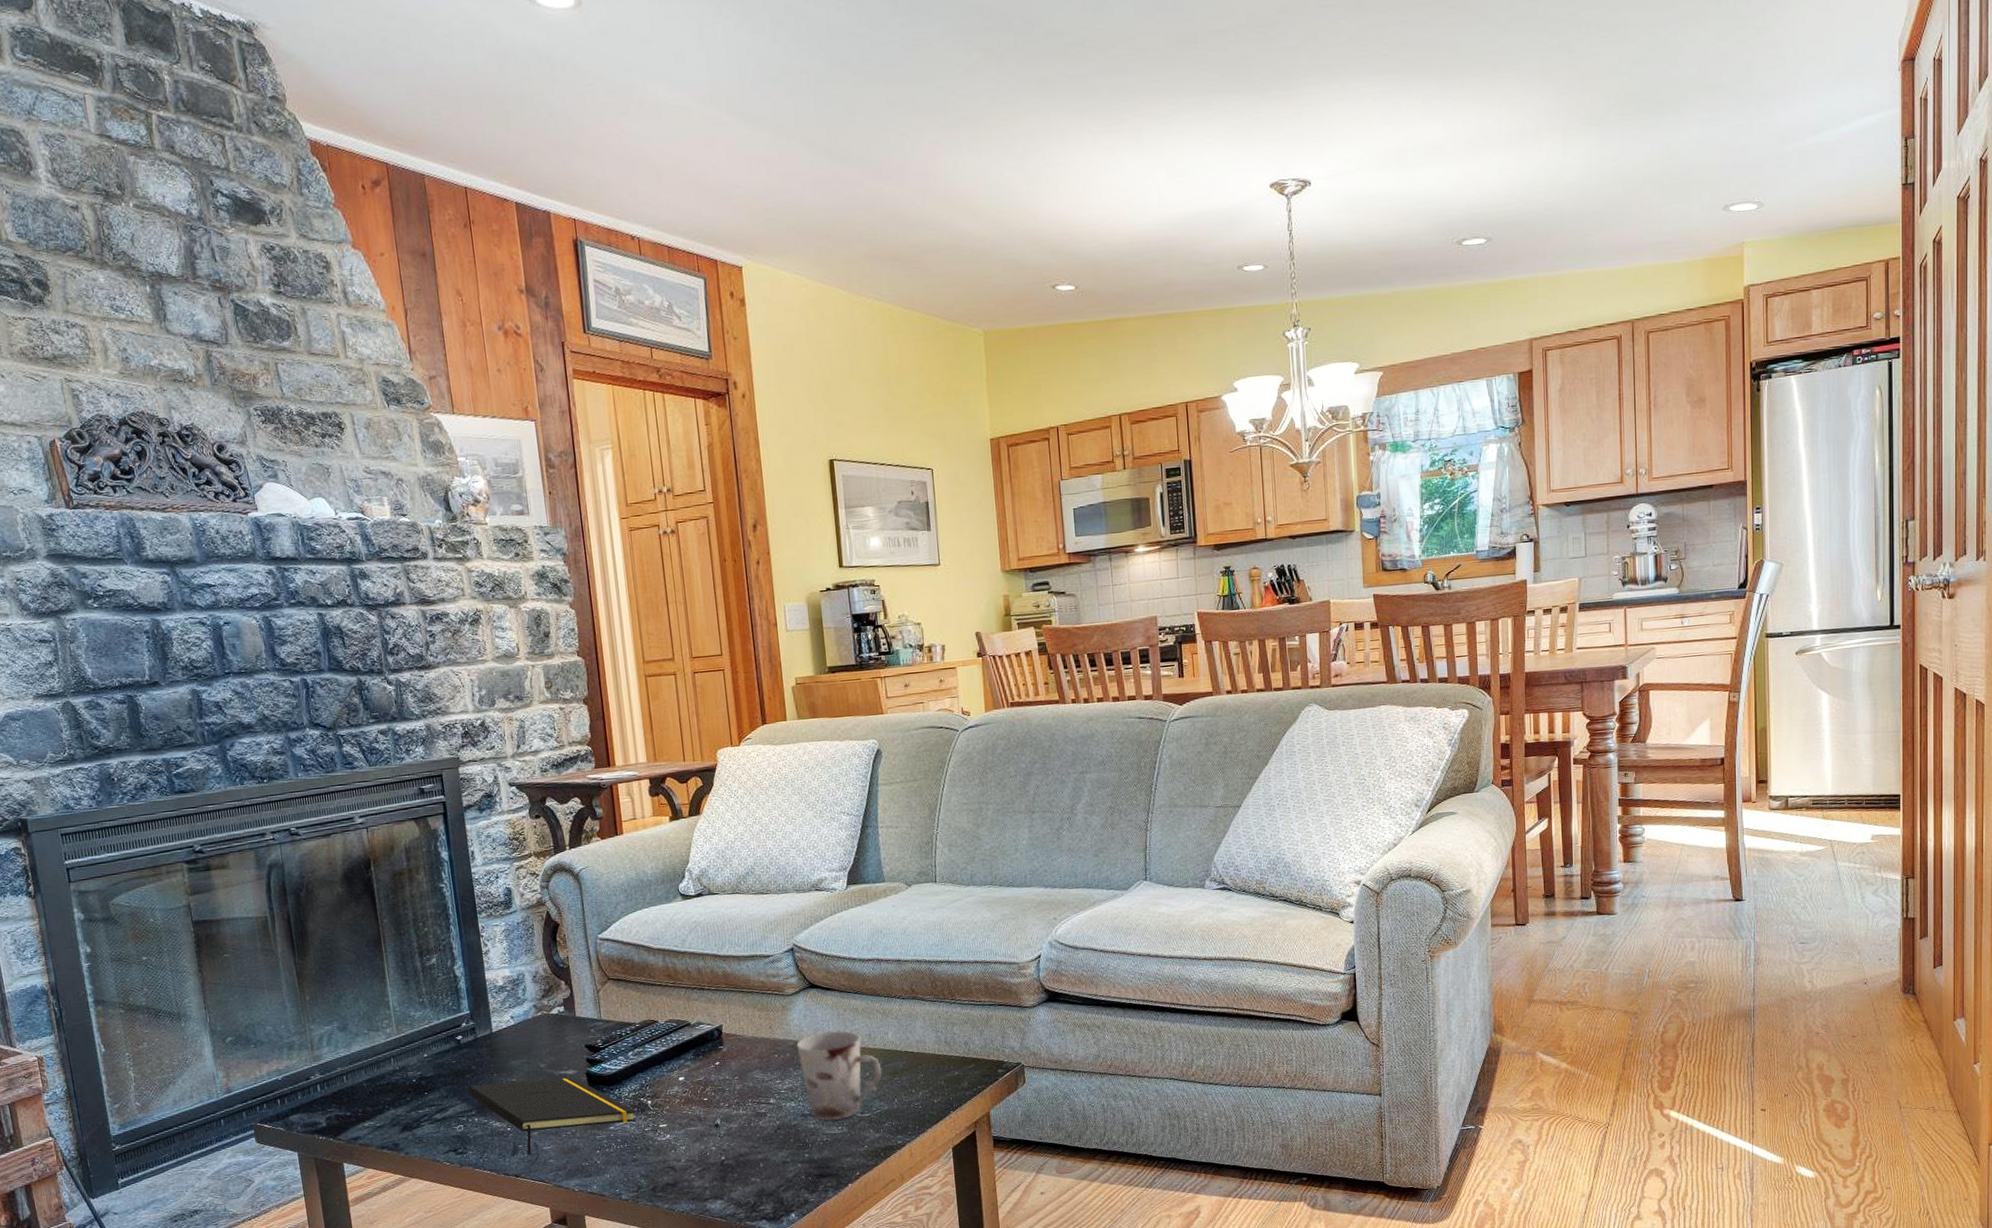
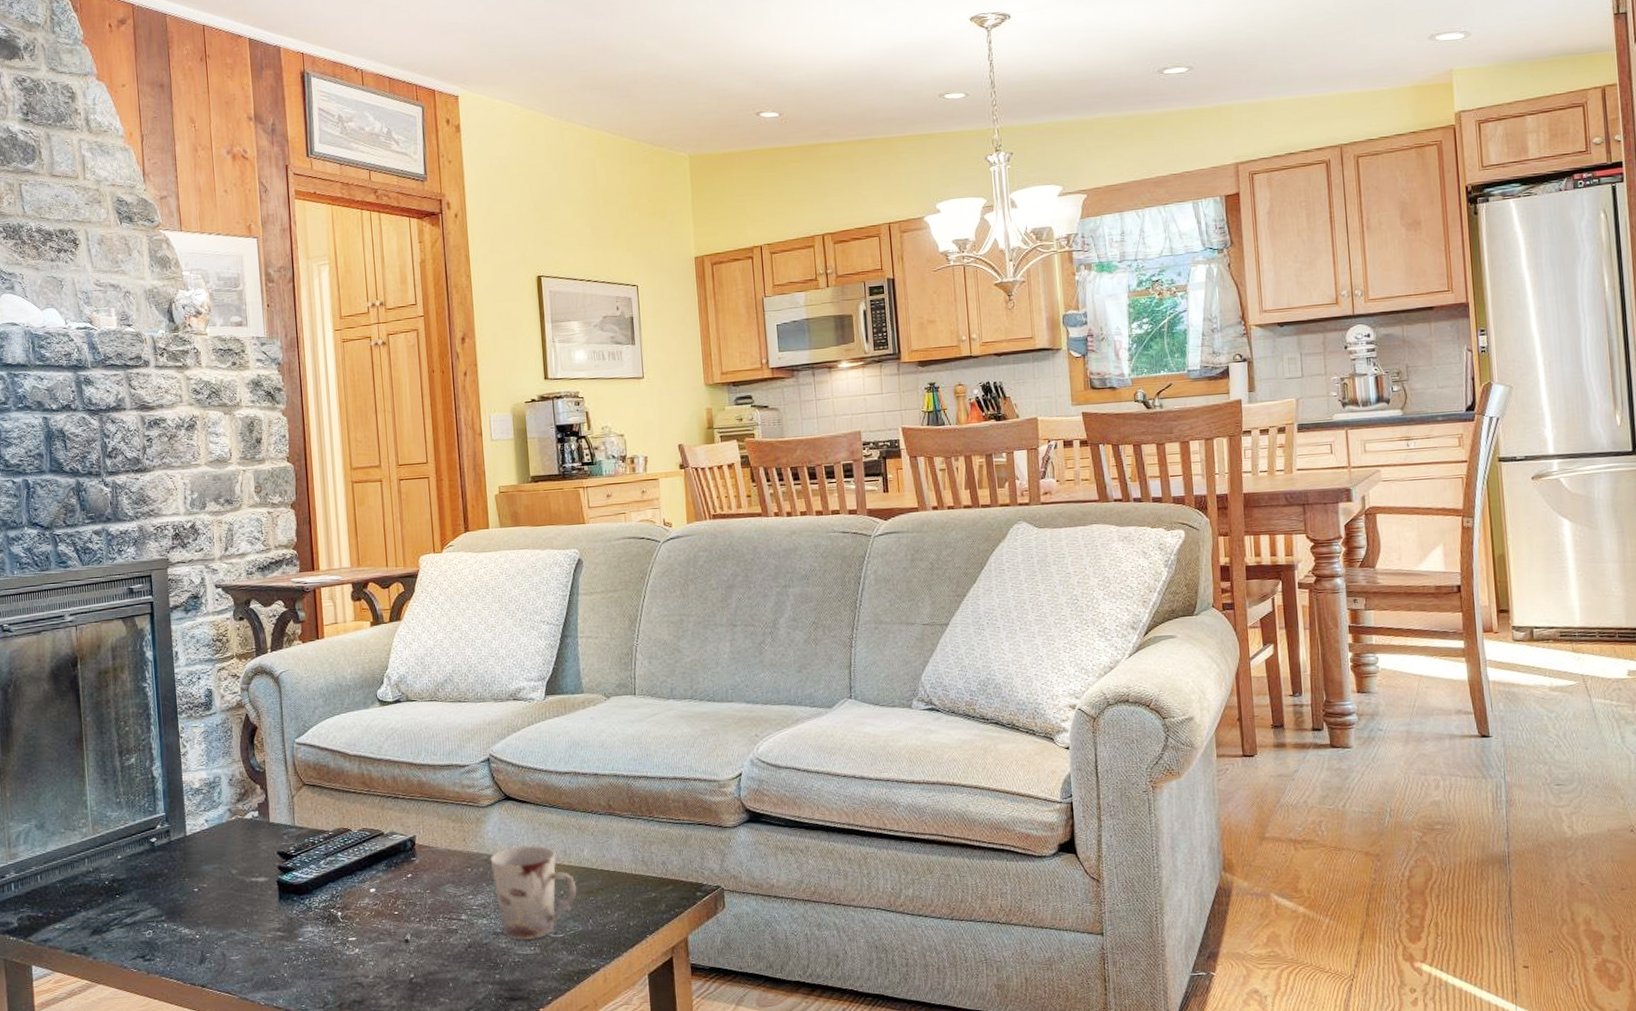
notepad: present [467,1078,636,1155] -> none [158,885,326,964]

